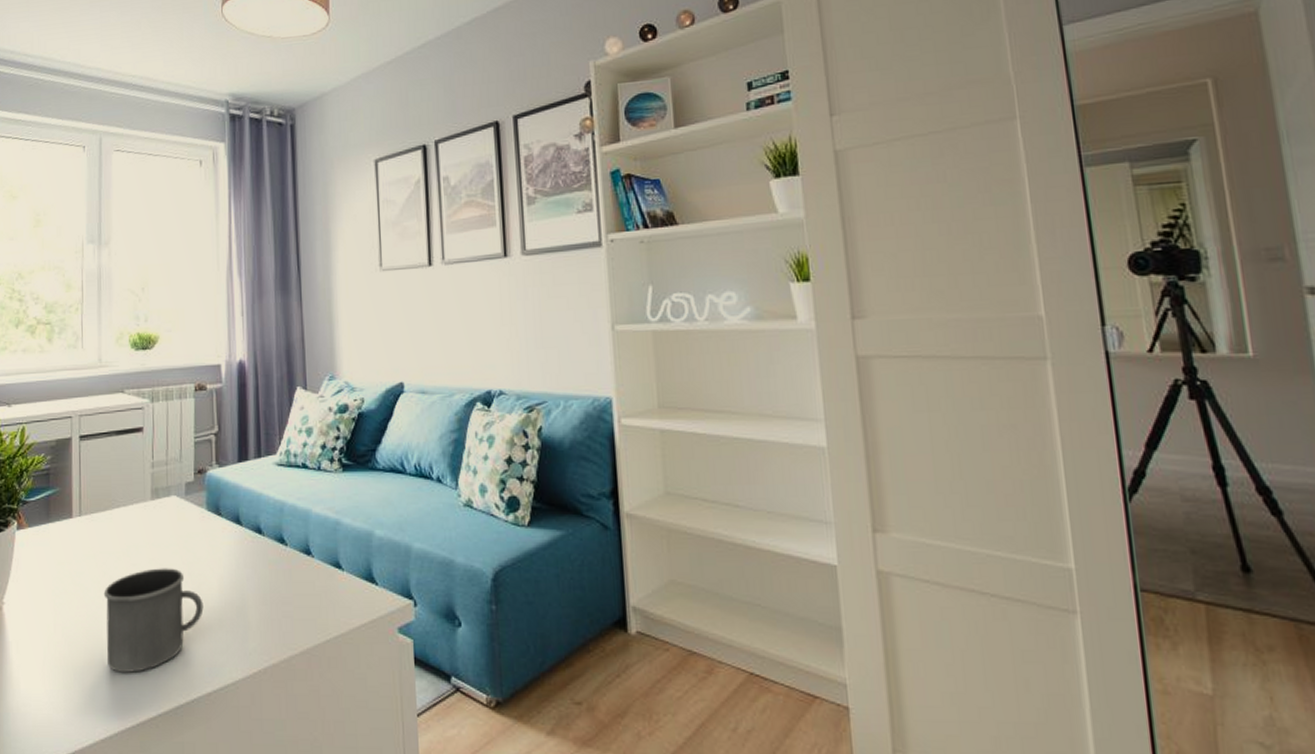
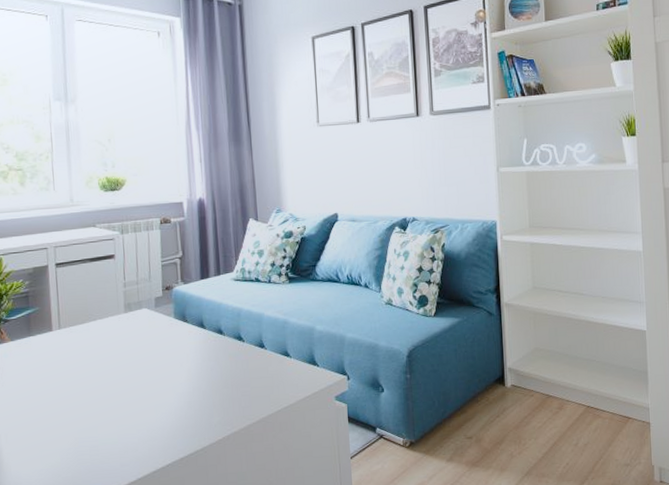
mug: present [103,568,204,673] -> none [84,365,175,450]

